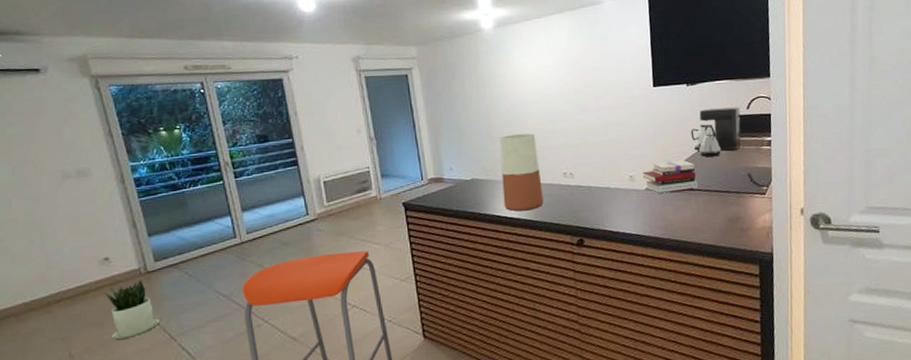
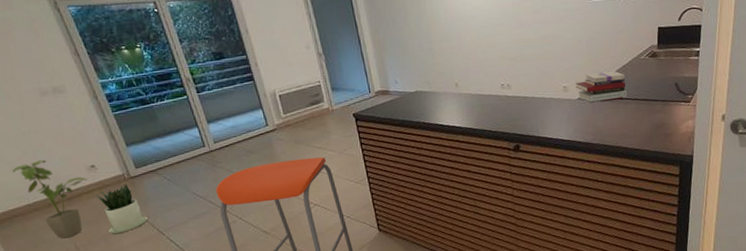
house plant: none [14,250,98,345] -> present [12,159,87,239]
vase: present [499,133,544,212] -> none [440,47,483,121]
coffee maker: present [690,107,741,152] -> none [622,18,672,63]
kettle: present [698,124,722,158] -> none [629,36,652,68]

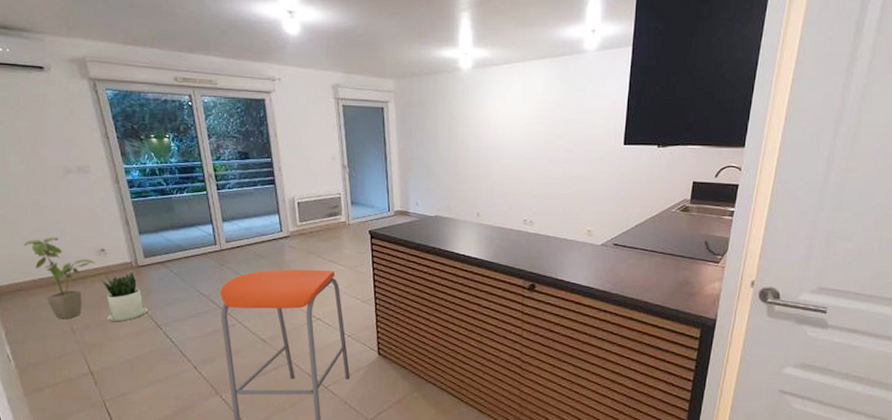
books: present [576,71,628,102] -> none [601,220,654,251]

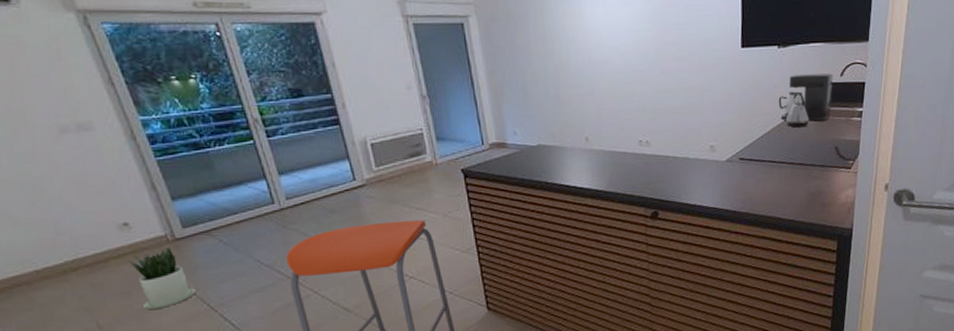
house plant: present [24,237,95,320] -> none [15,214,118,315]
coffee maker: none [654,172,708,218] -> present [778,73,833,123]
kettle: none [659,188,683,221] -> present [785,91,810,128]

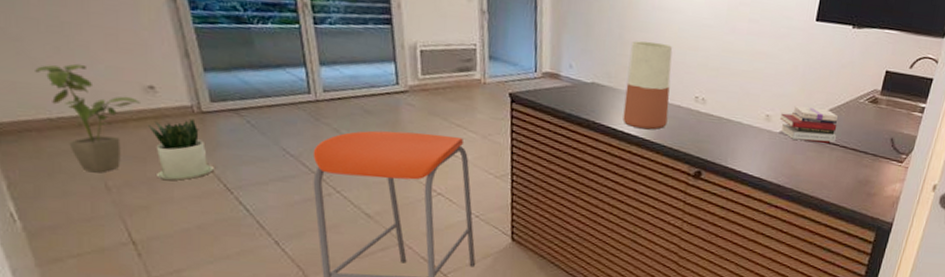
house plant: none [15,214,118,315] -> present [35,63,140,173]
vase: none [568,95,616,181] -> present [623,40,673,130]
books: none [724,130,782,165] -> present [780,106,838,143]
coffee maker: present [778,73,833,123] -> none [841,58,903,112]
kettle: present [785,91,810,128] -> none [846,75,871,113]

